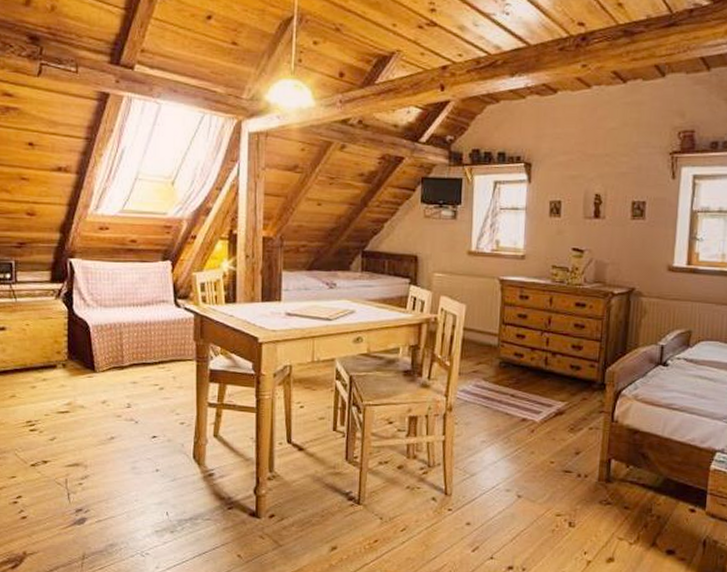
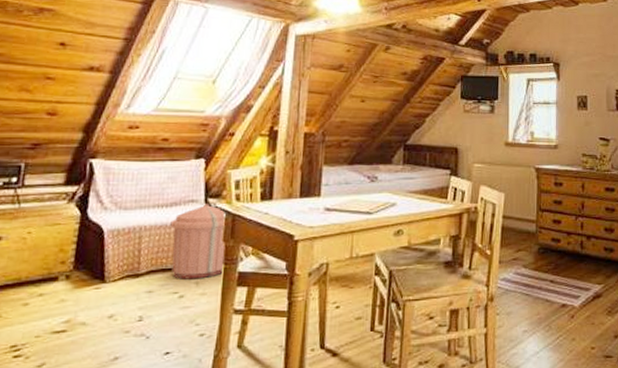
trash can: none [146,304,198,374] -> present [170,204,226,279]

